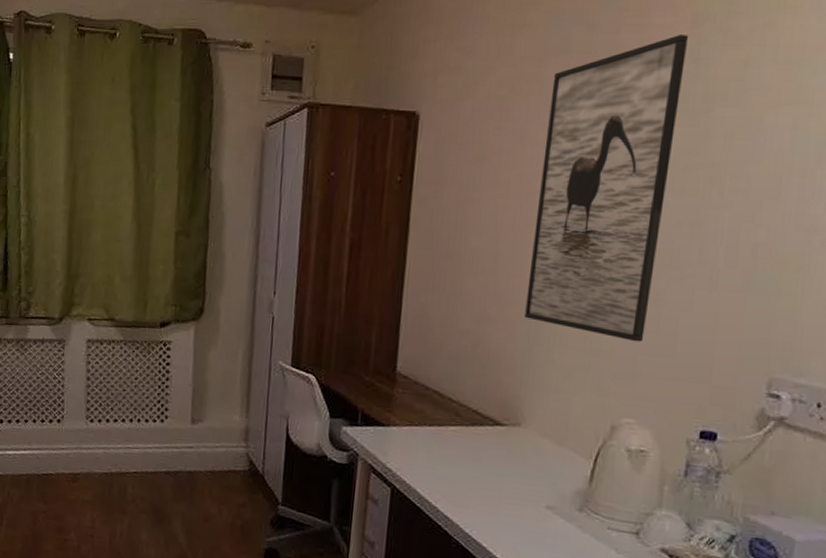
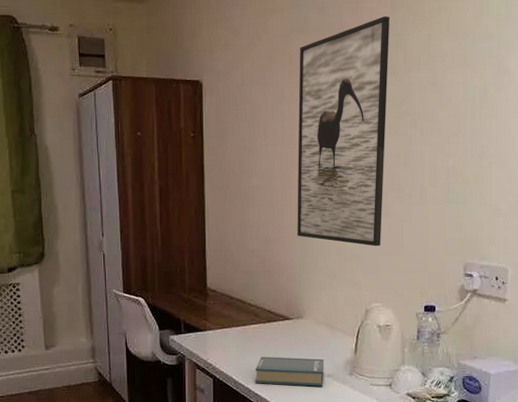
hardback book: none [447,468,545,520] -> present [255,356,324,387]

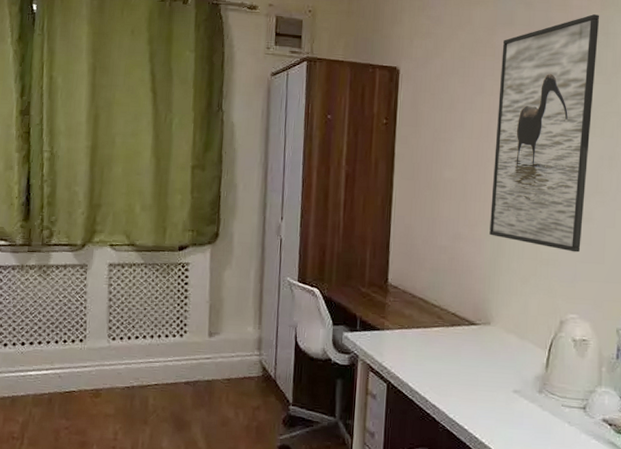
hardback book: present [255,356,324,387] -> none [434,363,511,403]

